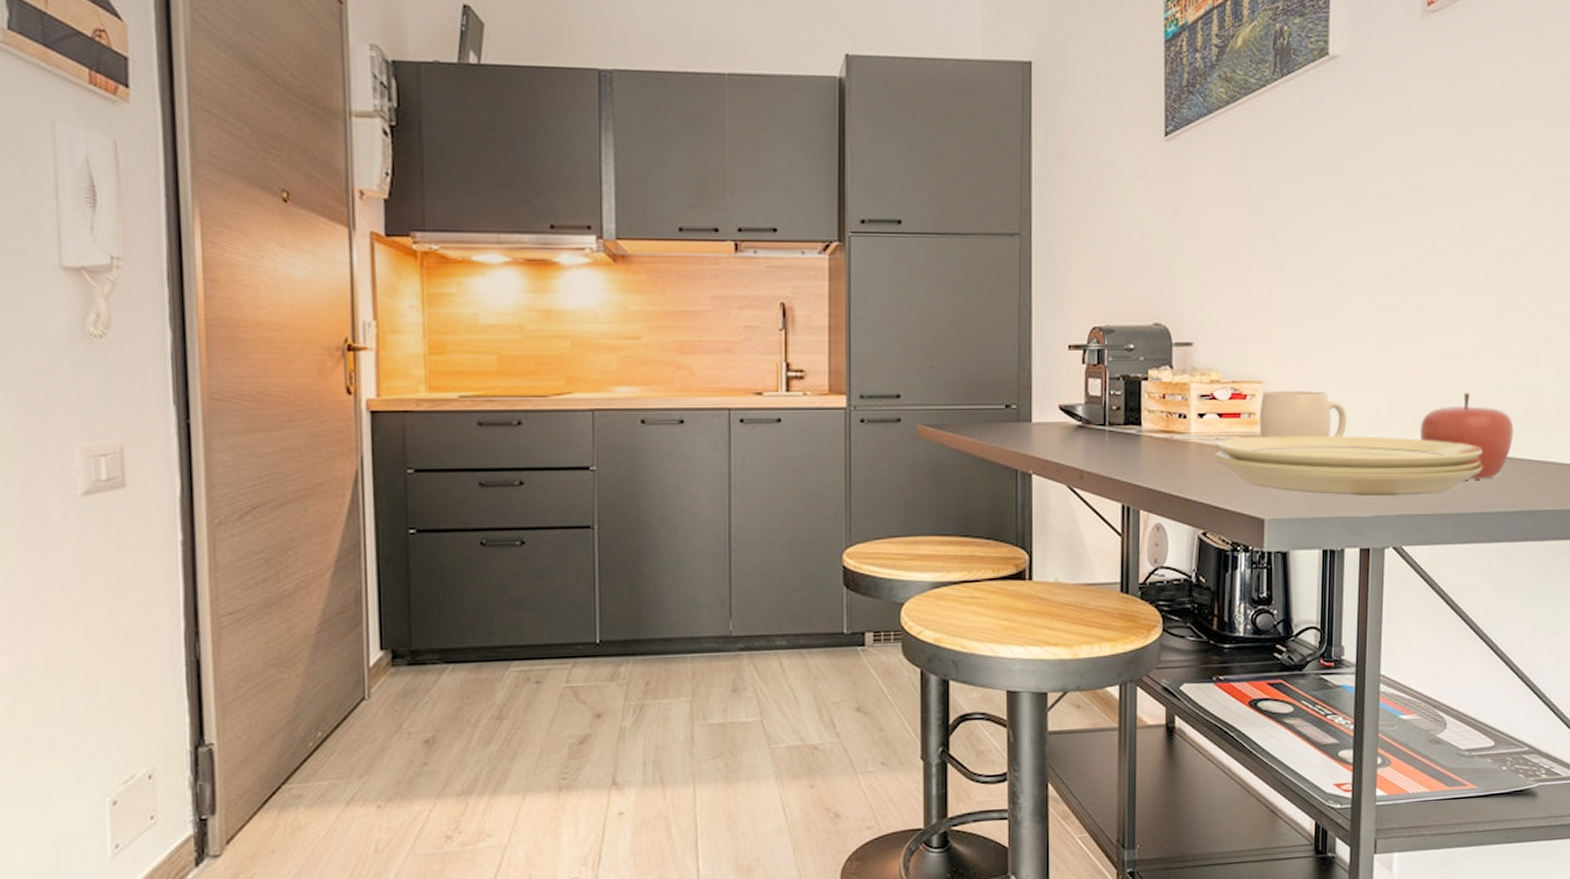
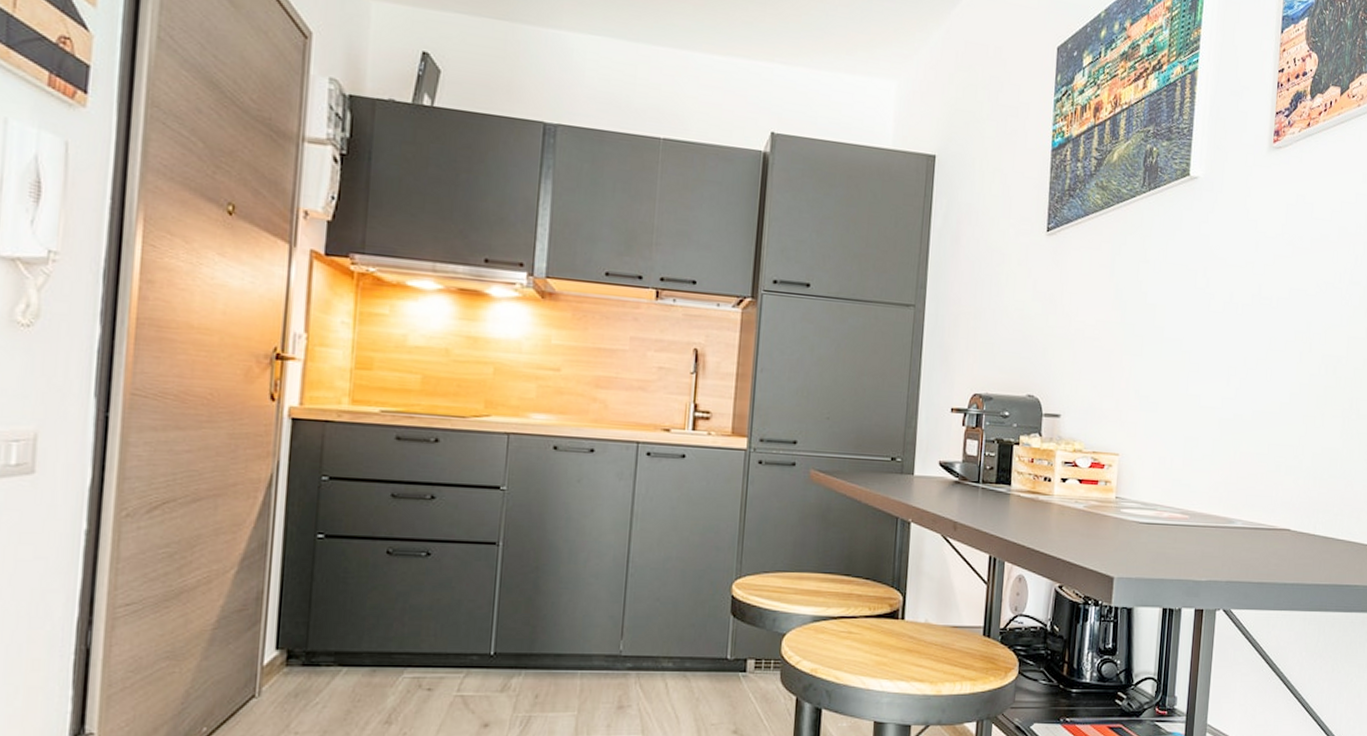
plate: present [1214,435,1483,497] -> none [1073,502,1303,565]
mug: present [1259,390,1347,438] -> none [1113,462,1190,509]
fruit: present [1419,393,1514,480] -> none [1250,477,1330,555]

